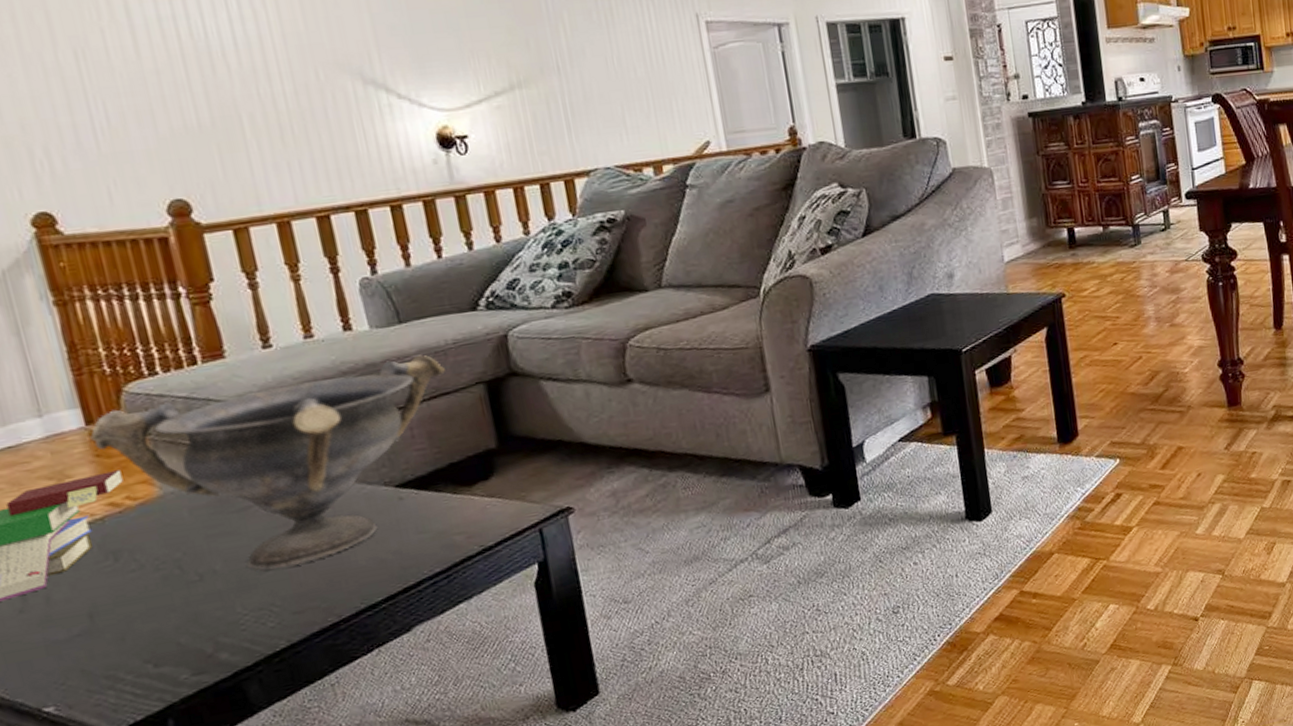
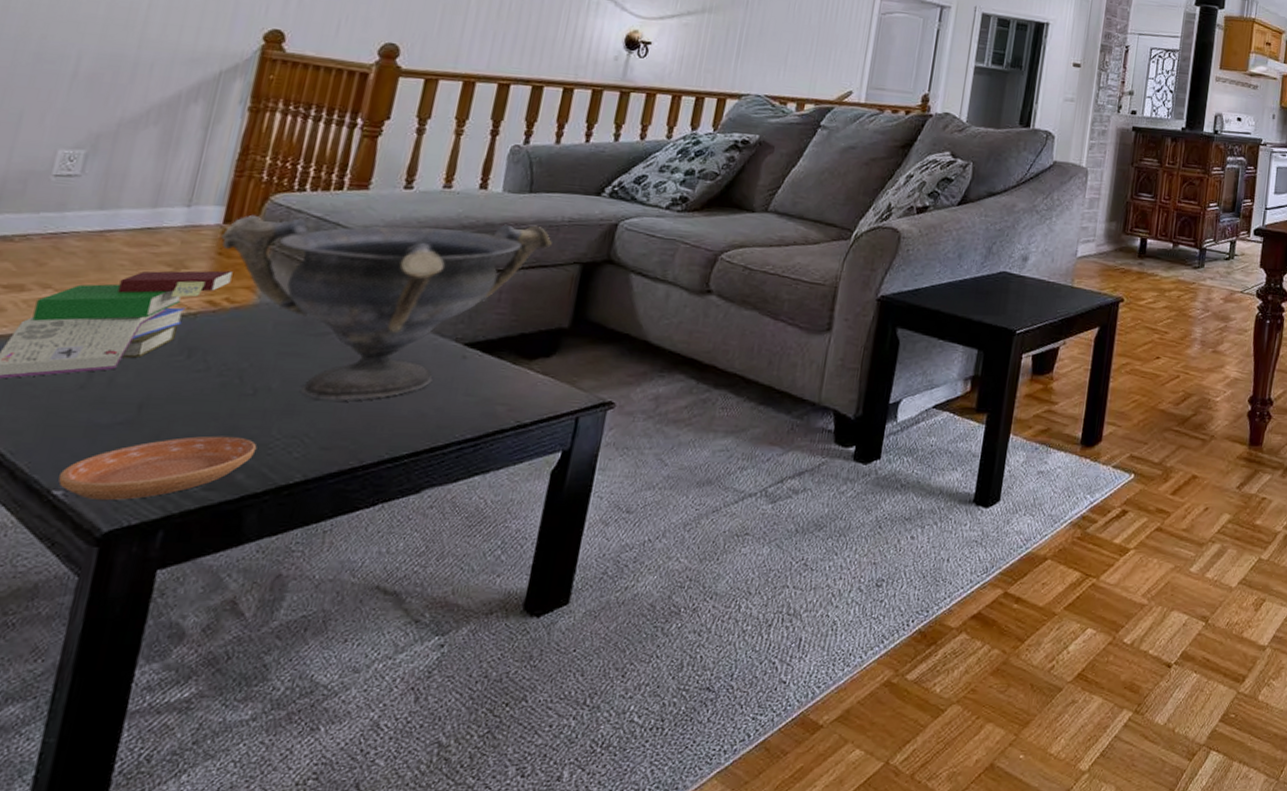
saucer: none [42,621,229,709] -> present [58,436,257,500]

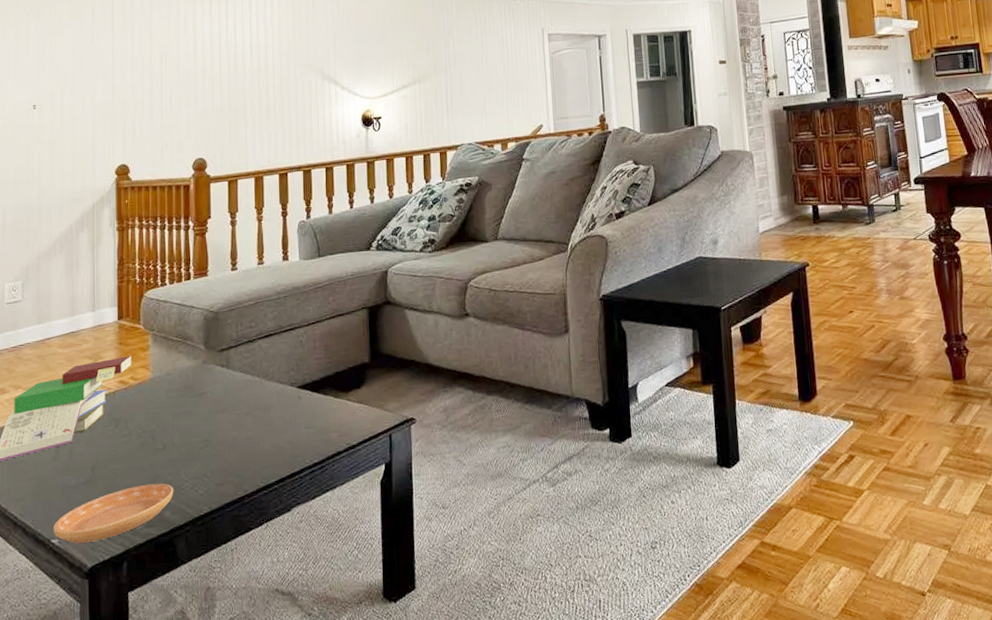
decorative bowl: present [221,214,552,401] -> none [119,282,343,446]

